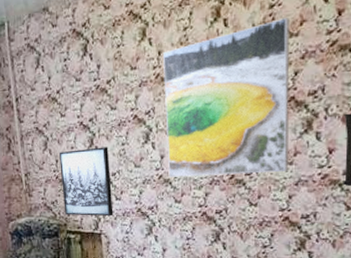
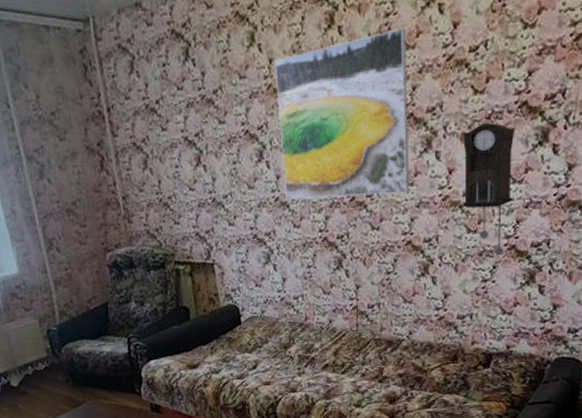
wall art: present [58,147,114,217] -> none [161,165,227,244]

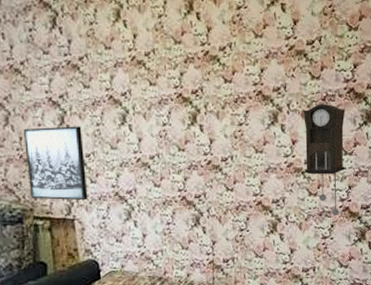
wall art: none [161,165,227,244] -> present [23,126,88,201]
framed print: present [275,28,409,200] -> none [139,20,259,161]

